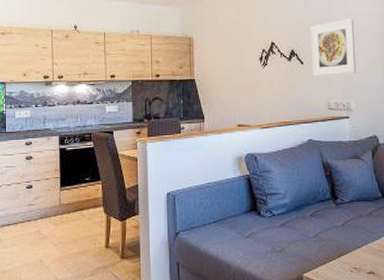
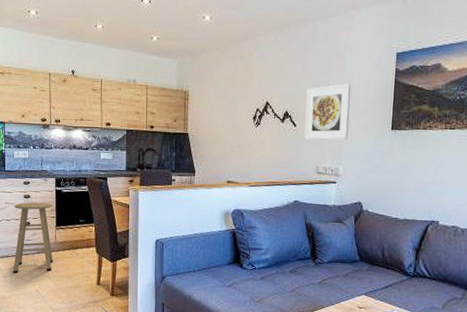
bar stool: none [13,163,59,242] -> present [12,202,54,273]

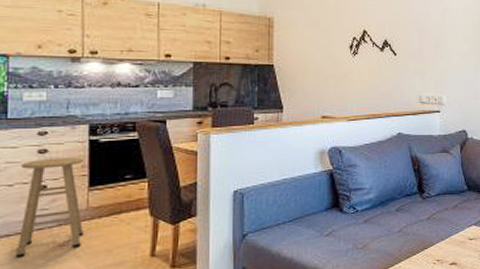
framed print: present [304,83,352,140] -> none [406,12,450,69]

